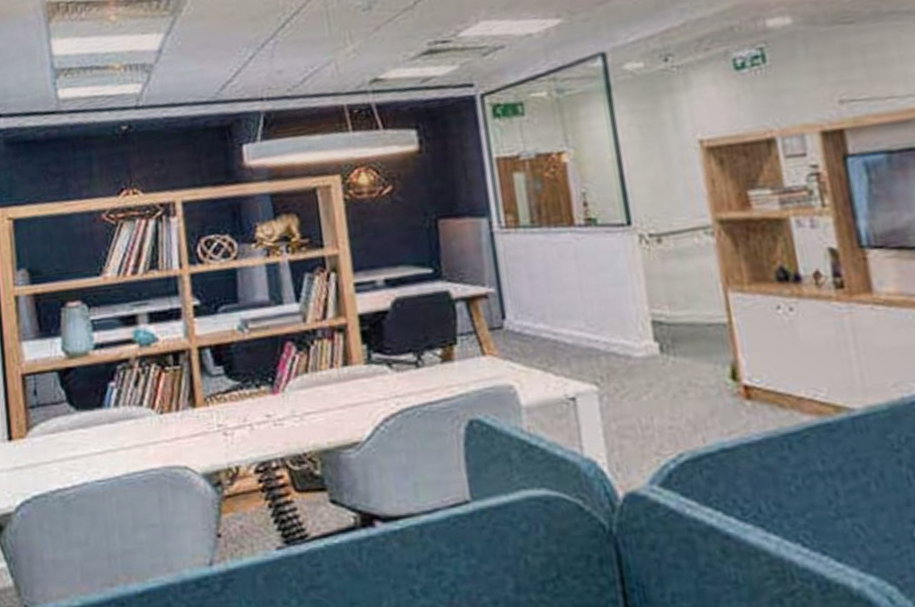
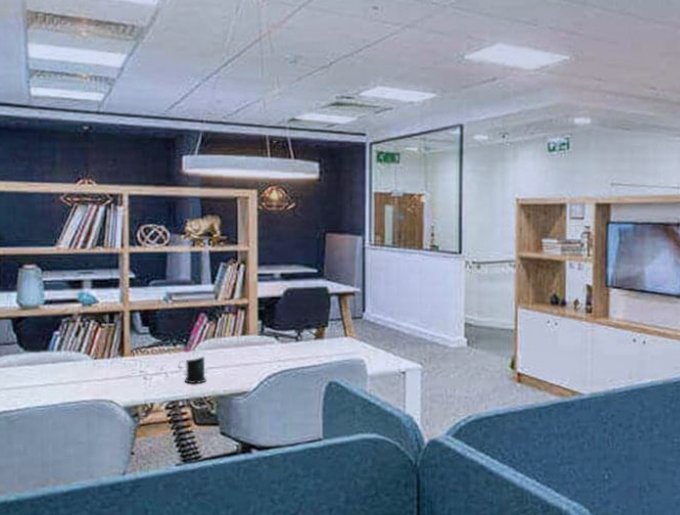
mug: none [264,399,304,437] -> present [177,357,206,383]

